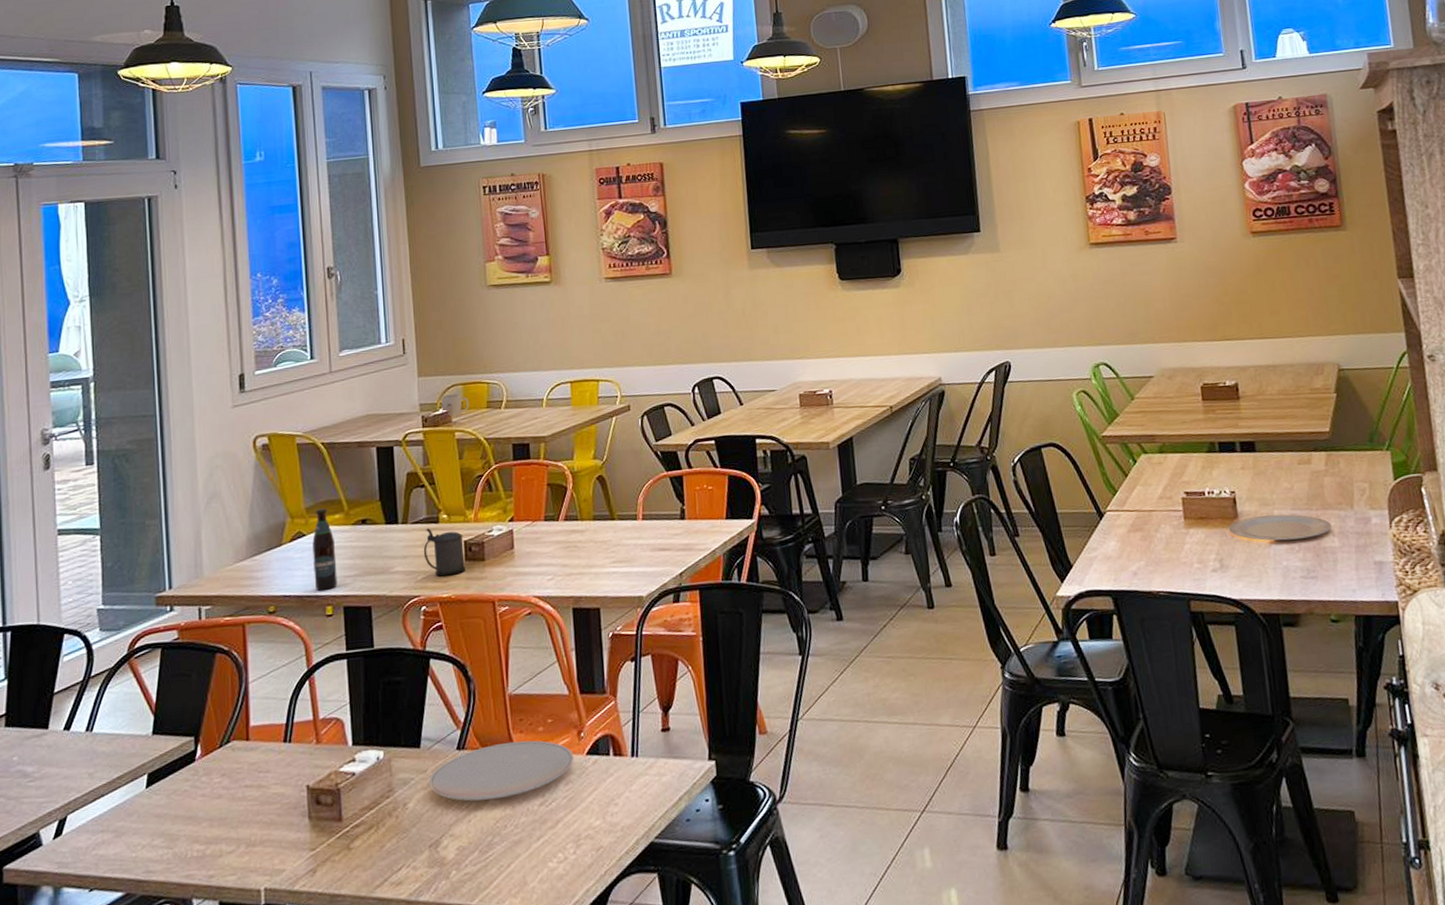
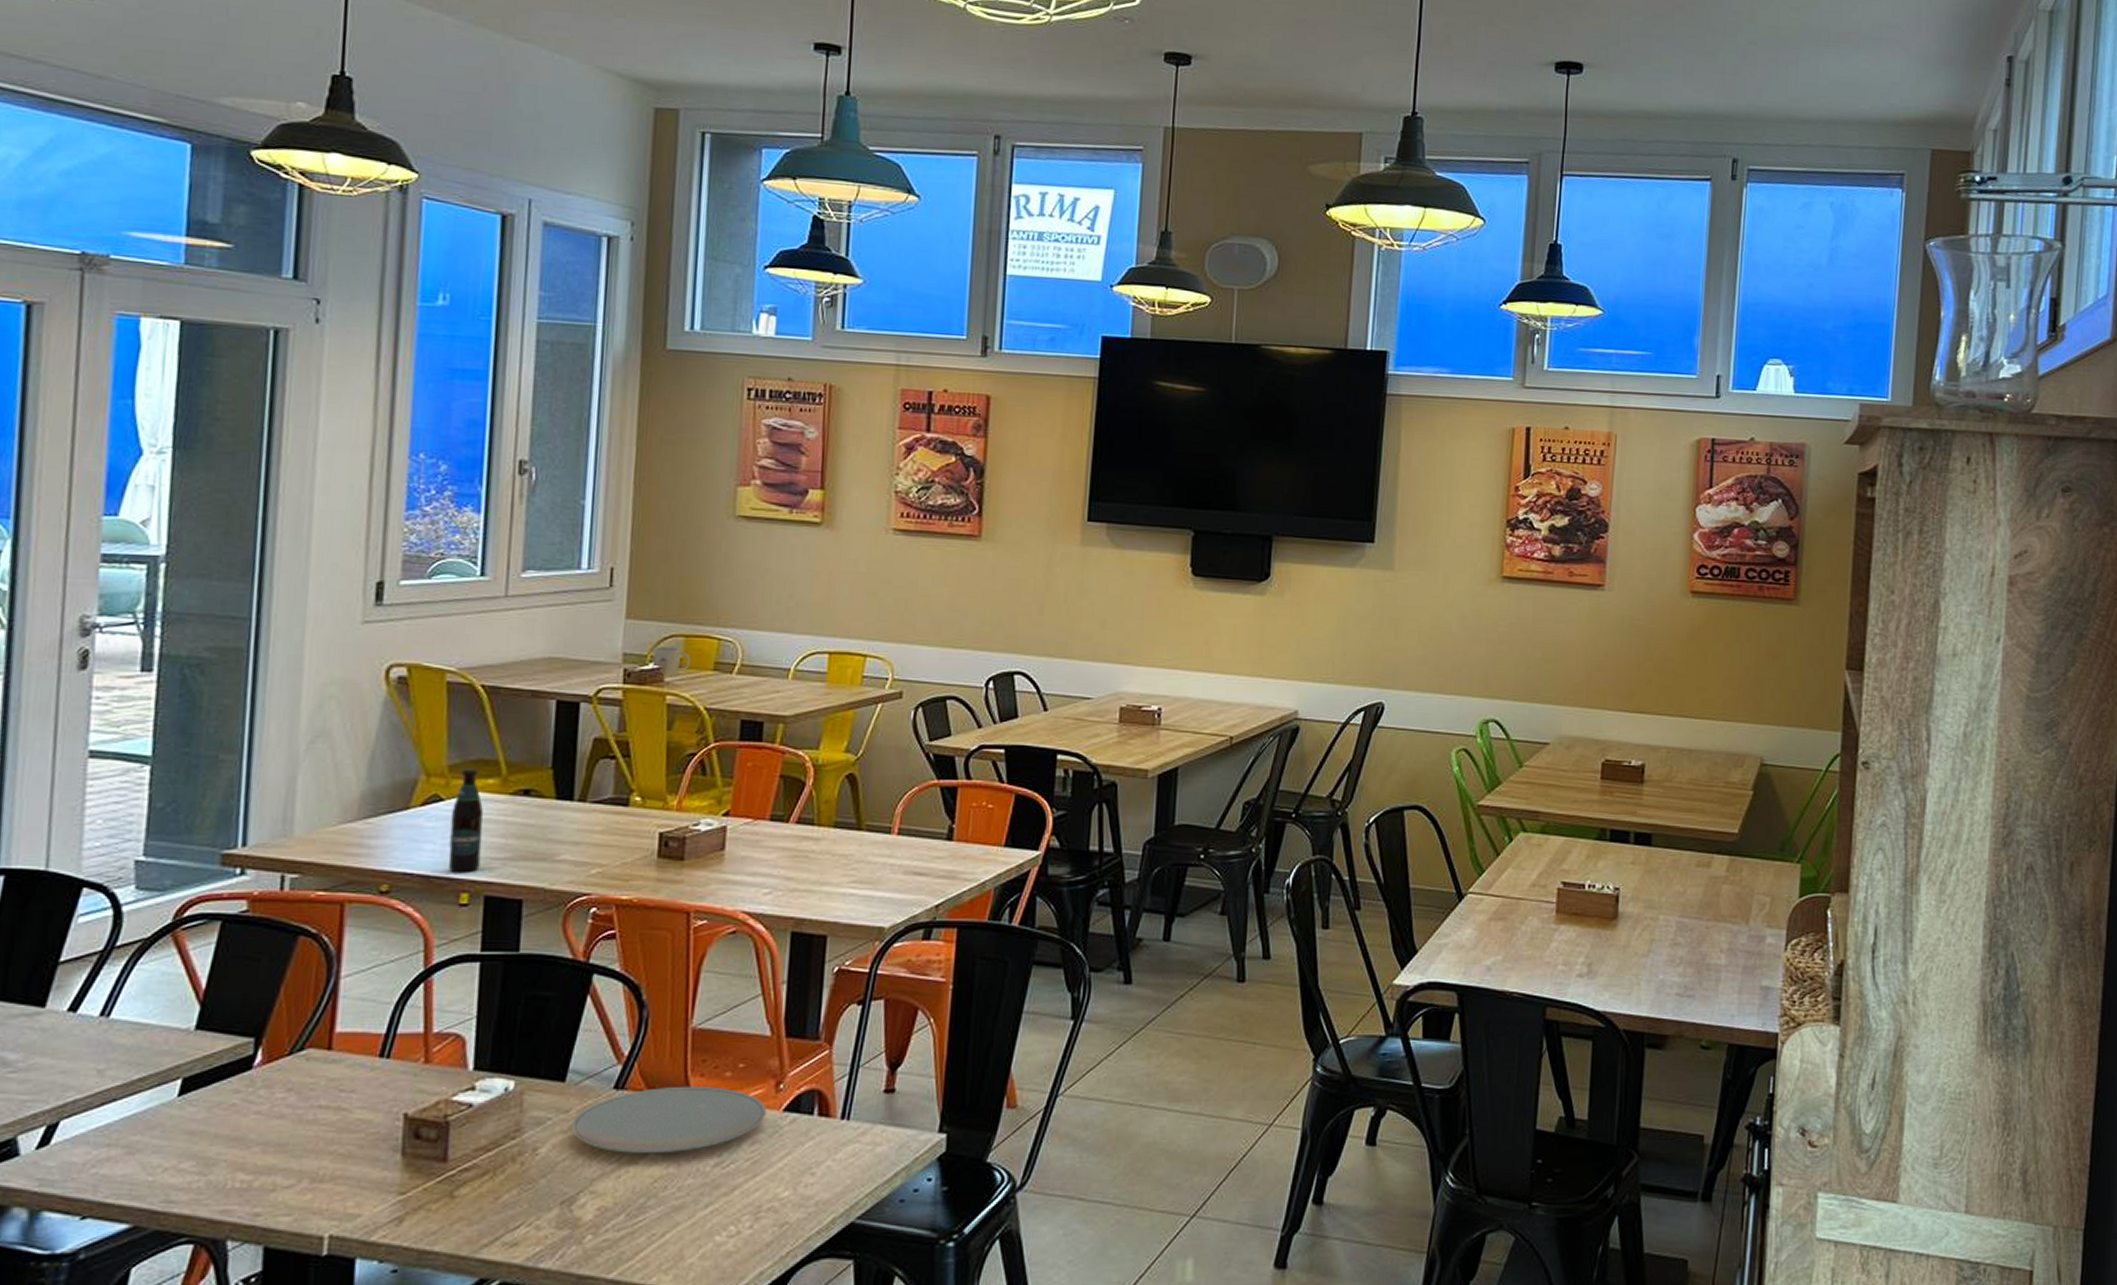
beer stein: present [423,528,466,577] -> none [602,811,659,873]
plate: present [1229,514,1332,541] -> none [1605,920,1721,951]

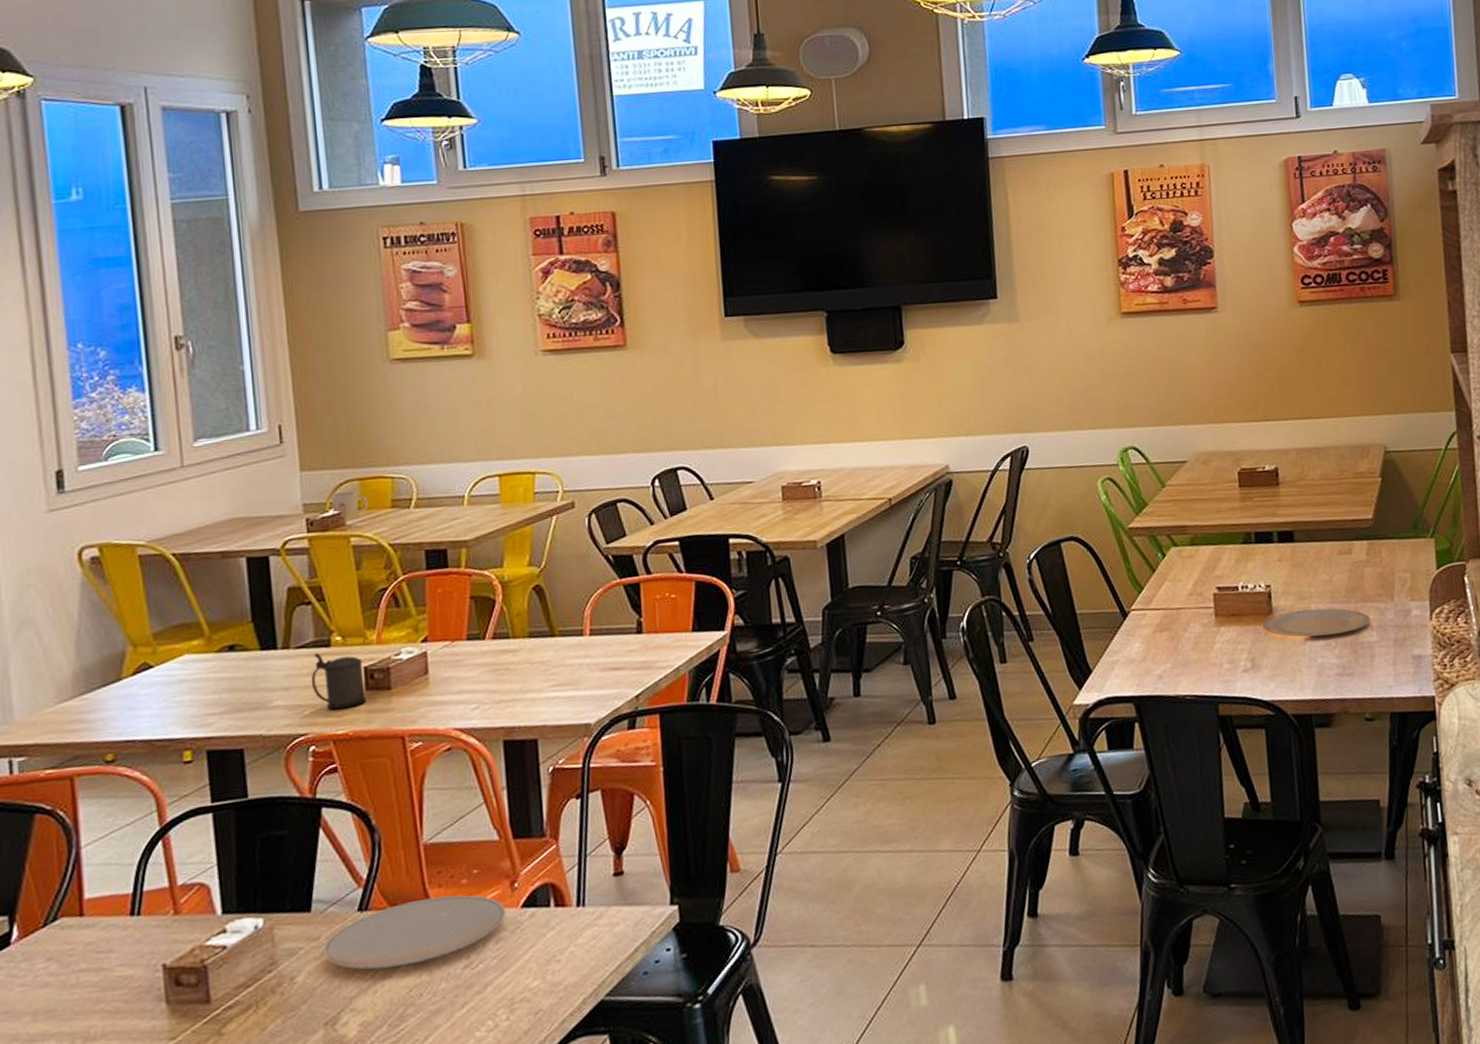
bottle: present [447,769,484,872] -> none [162,633,198,733]
beer stein: none [602,811,659,873] -> present [310,653,368,711]
plate: none [1605,920,1721,951] -> present [1262,608,1370,637]

